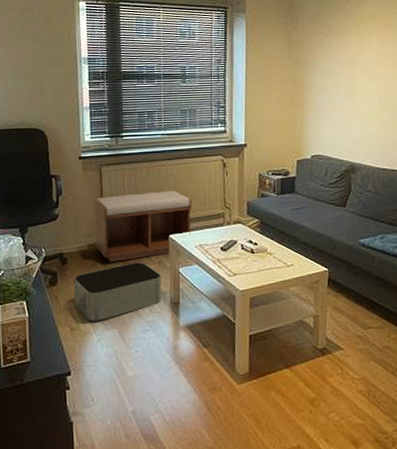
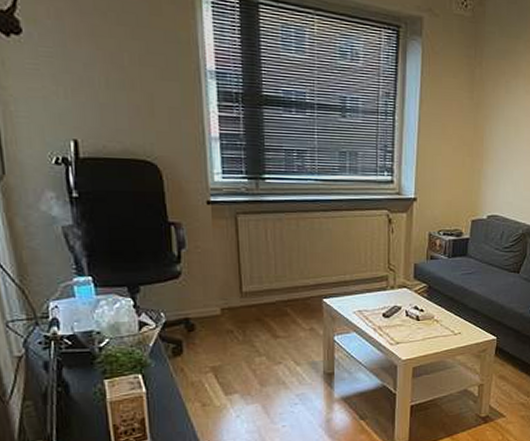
storage bin: present [73,262,162,322] -> none [204,329,313,396]
bench: present [93,191,192,262] -> none [227,248,351,329]

